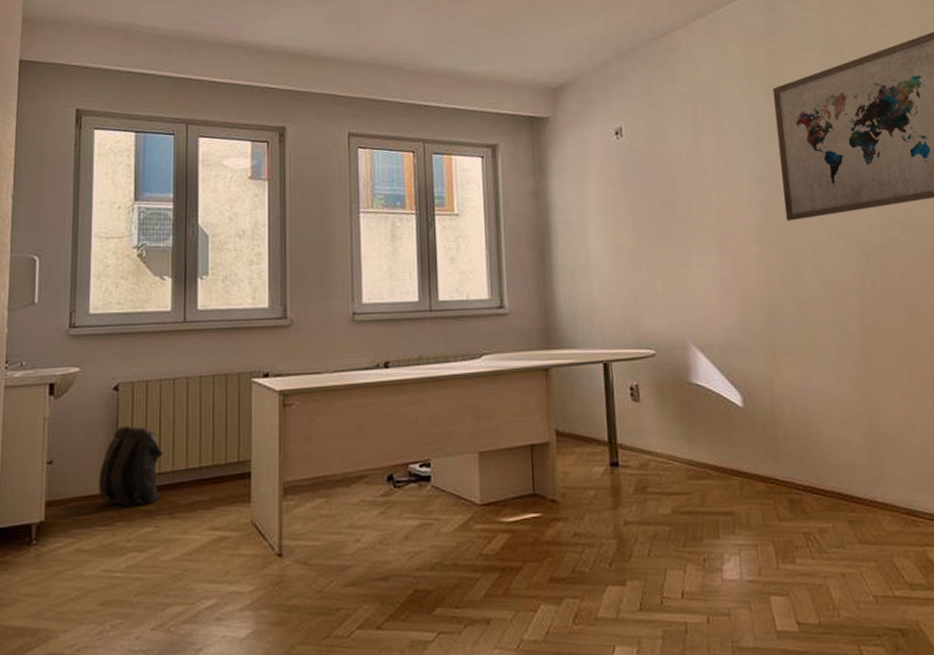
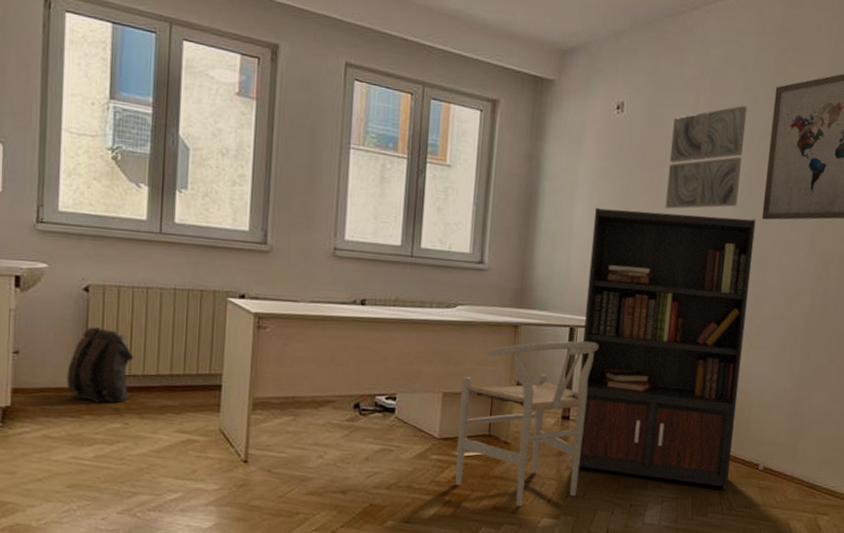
chair: none [497,376,641,576] -> present [455,341,599,507]
bookcase: none [609,222,849,528] -> present [571,208,764,490]
wall art: none [675,111,757,224] -> present [665,105,748,209]

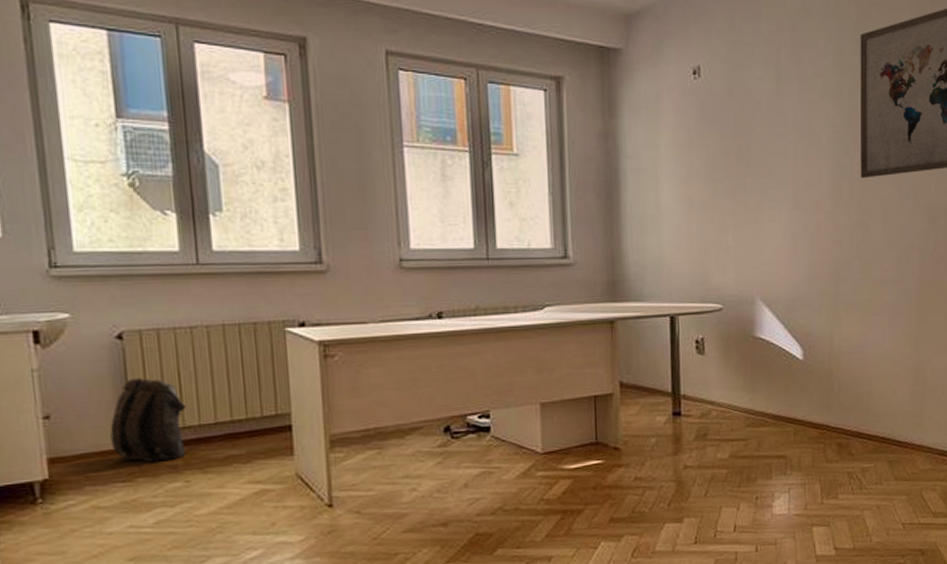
chair: present [455,341,599,507] -> none [559,329,704,516]
bookcase: present [571,208,764,490] -> none [682,179,891,468]
wall art: present [665,105,748,209] -> none [755,57,833,177]

